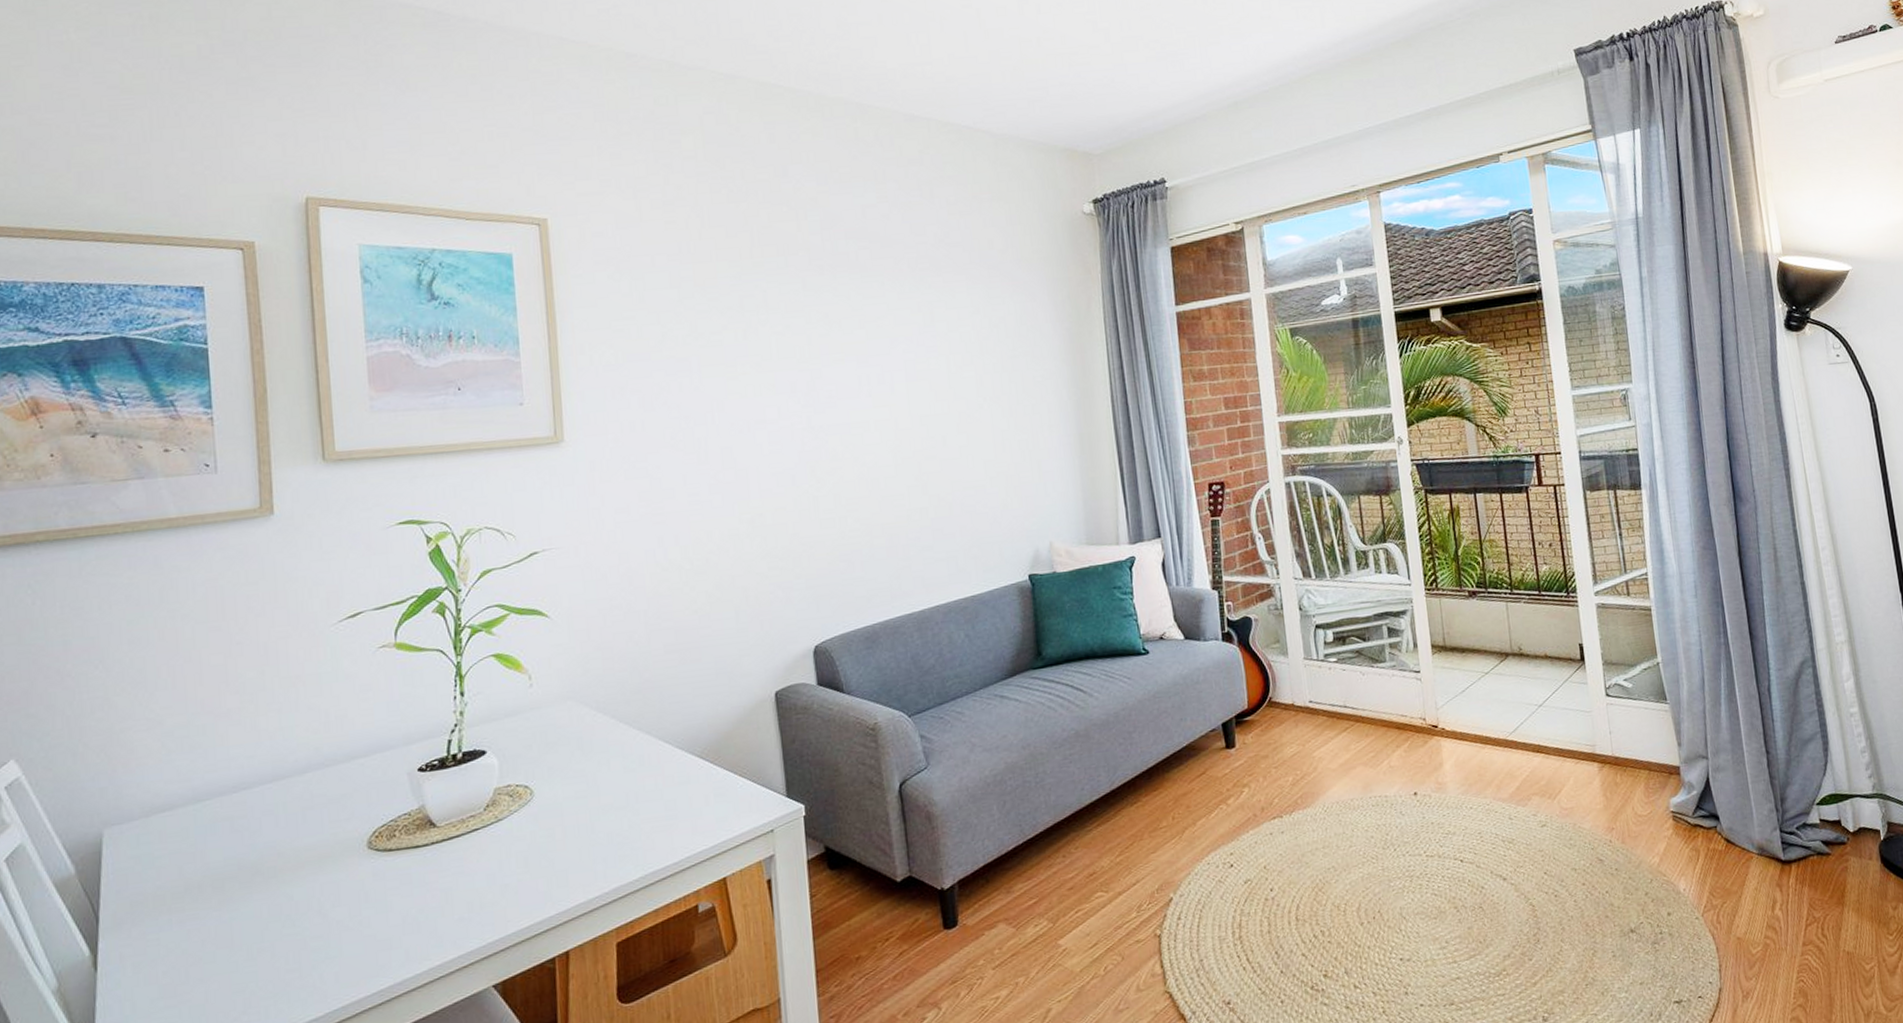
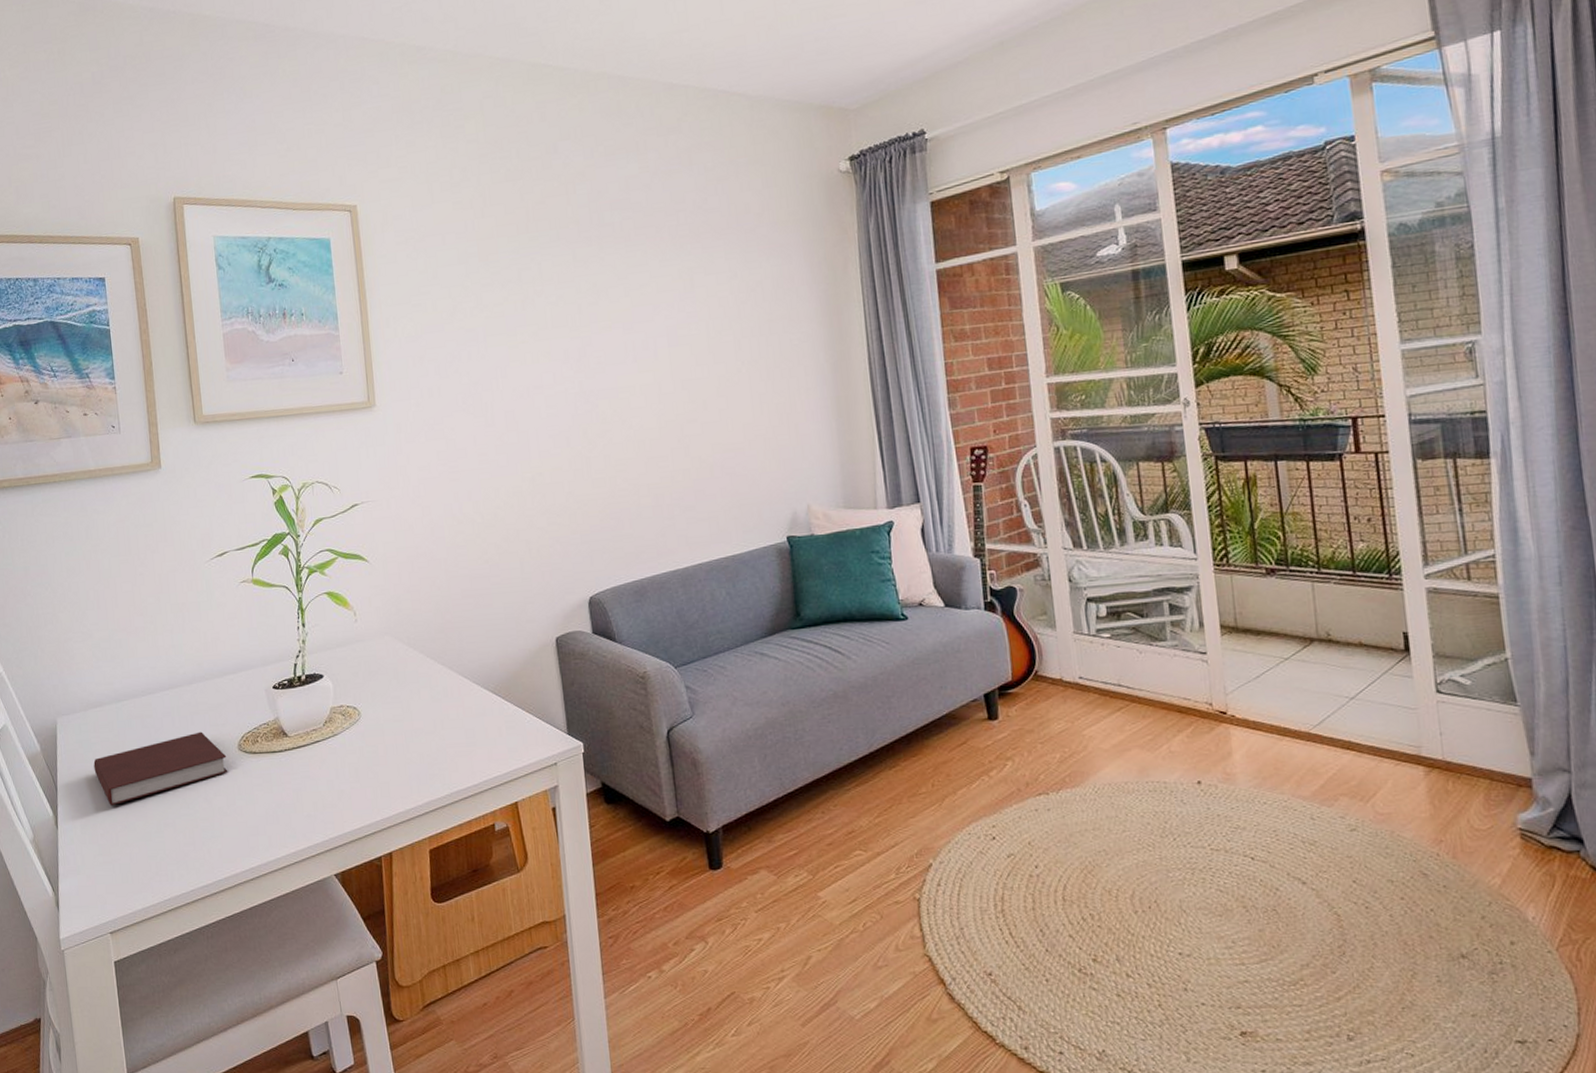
notebook: none [156,830,352,935] -> present [93,731,228,806]

